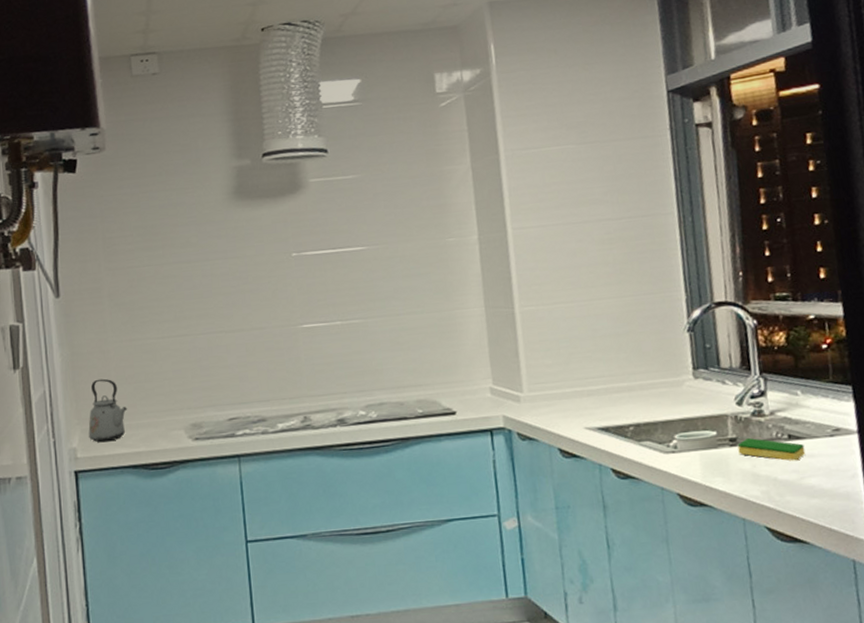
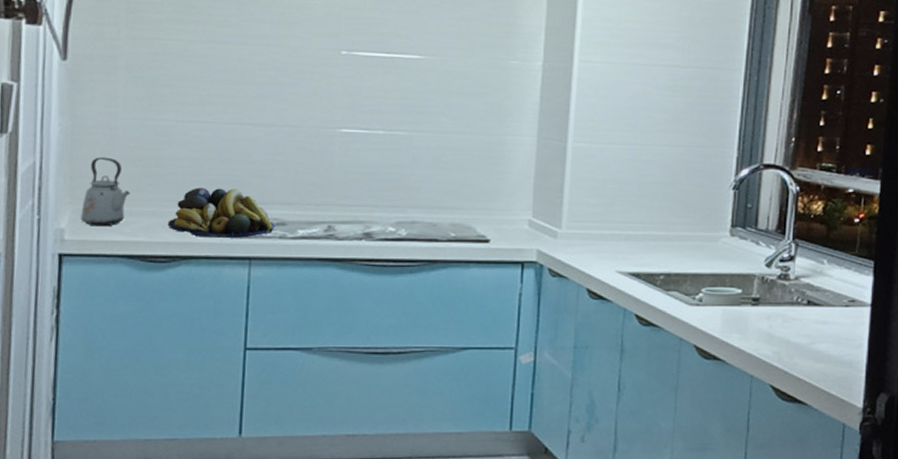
fruit bowl: none [162,392,256,441] -> present [167,187,275,238]
dish sponge: present [737,438,806,461] -> none [759,300,820,326]

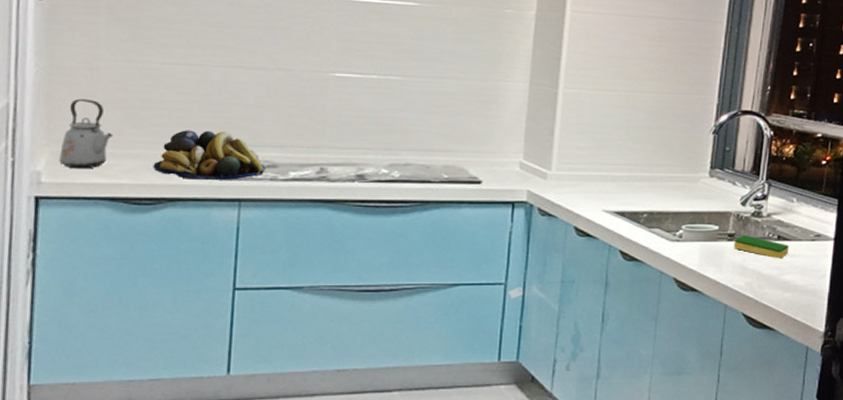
dish sponge: none [759,300,820,326] -> present [734,235,789,259]

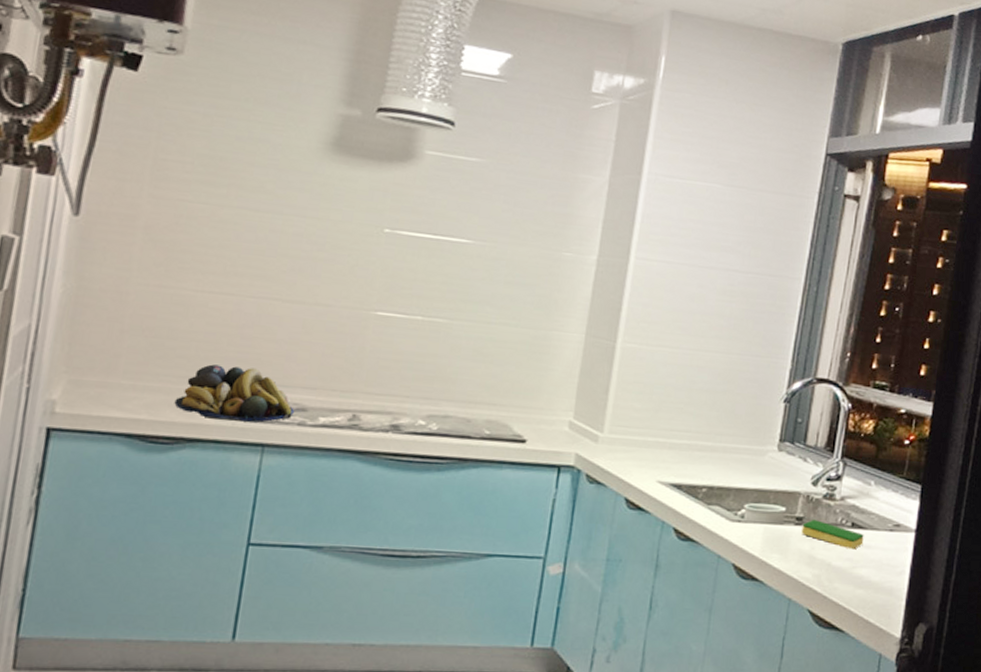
kettle: present [59,98,114,169] -> none [76,323,137,401]

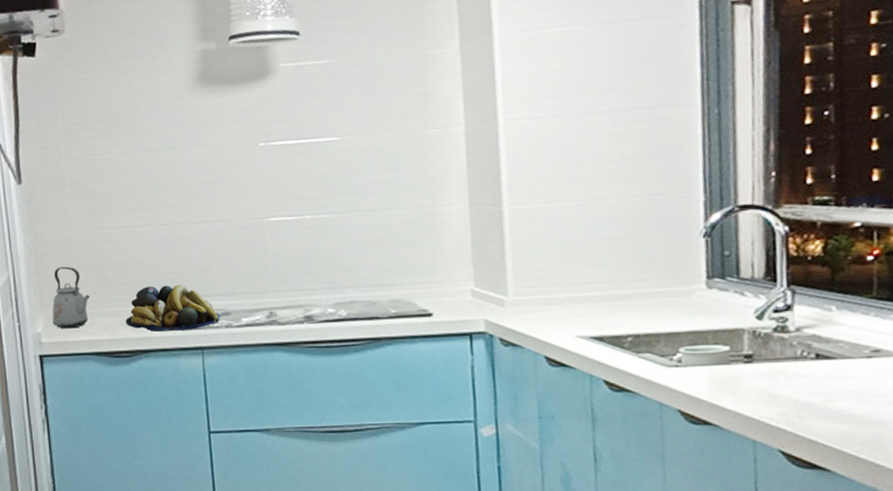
kettle: none [76,323,137,401] -> present [52,266,91,329]
dish sponge: present [801,520,864,550] -> none [753,355,835,383]

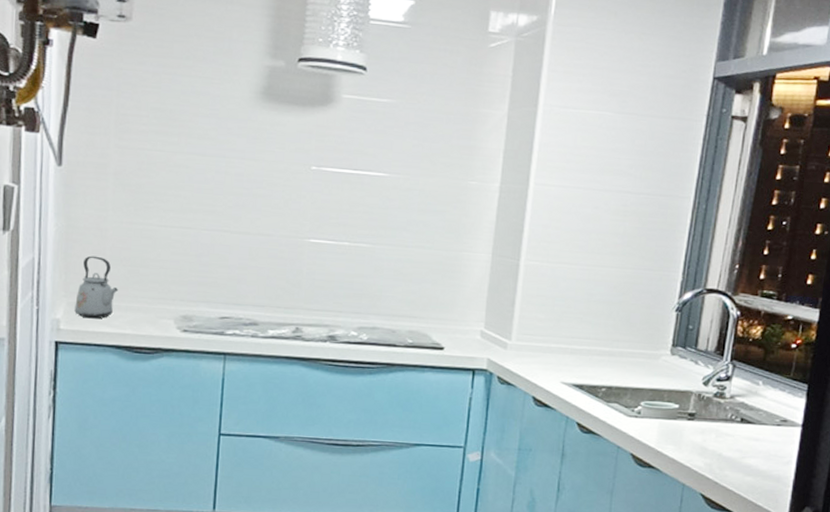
fruit bowl: present [125,284,220,331] -> none [151,287,248,335]

